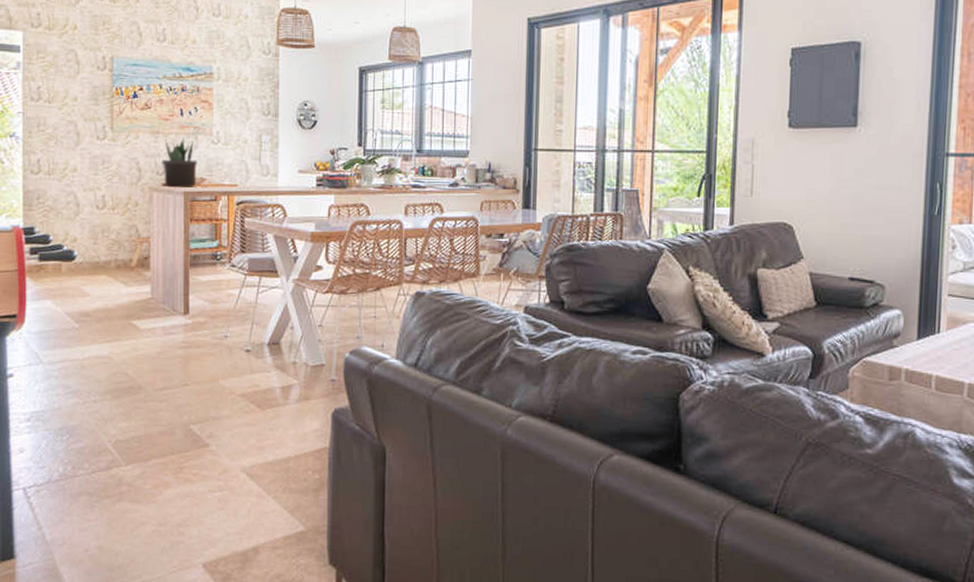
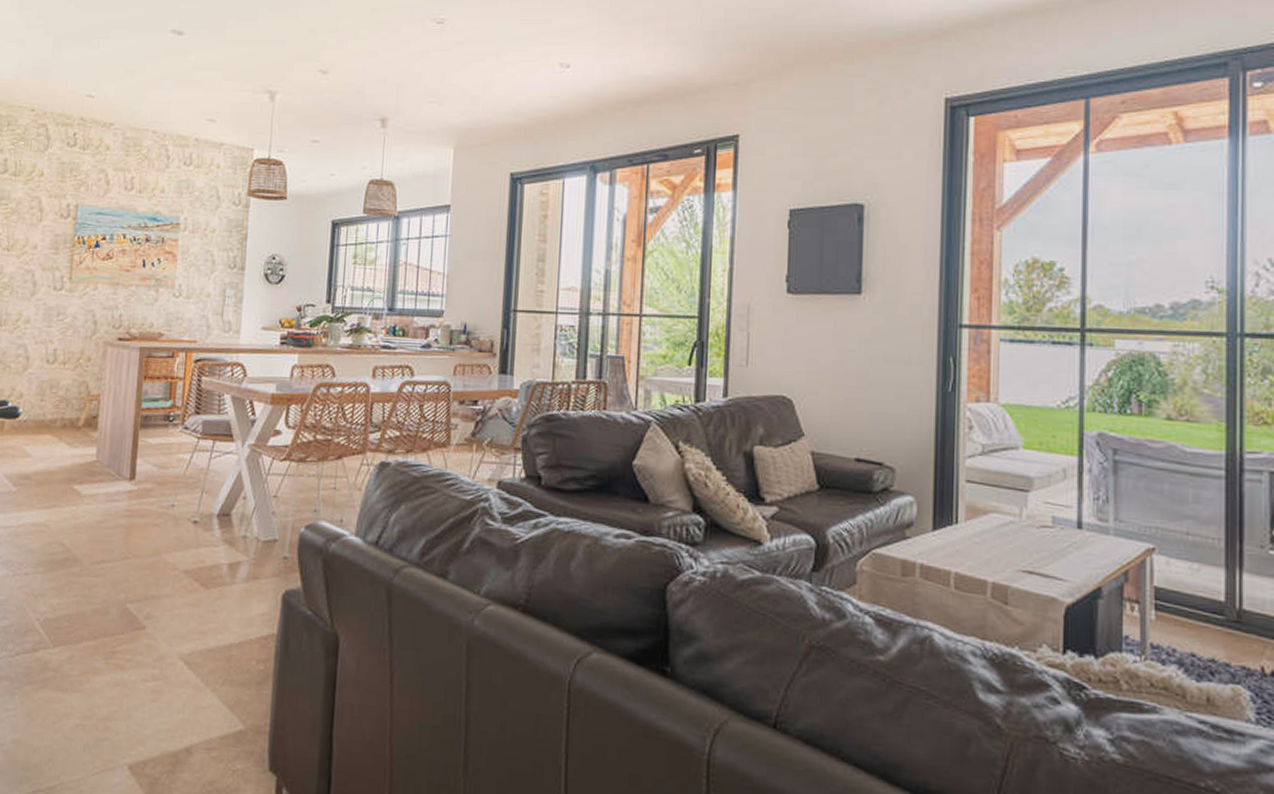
planter: present [162,137,197,188] -> none [119,289,156,344]

